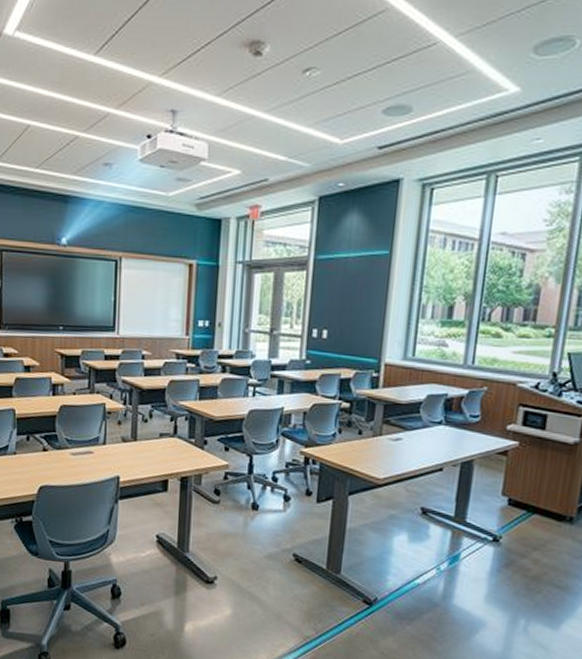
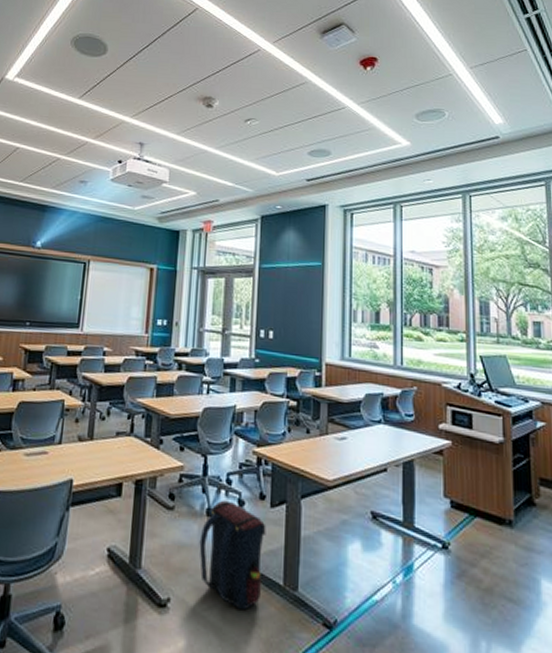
satchel: none [244,495,312,588] -> present [199,500,266,611]

